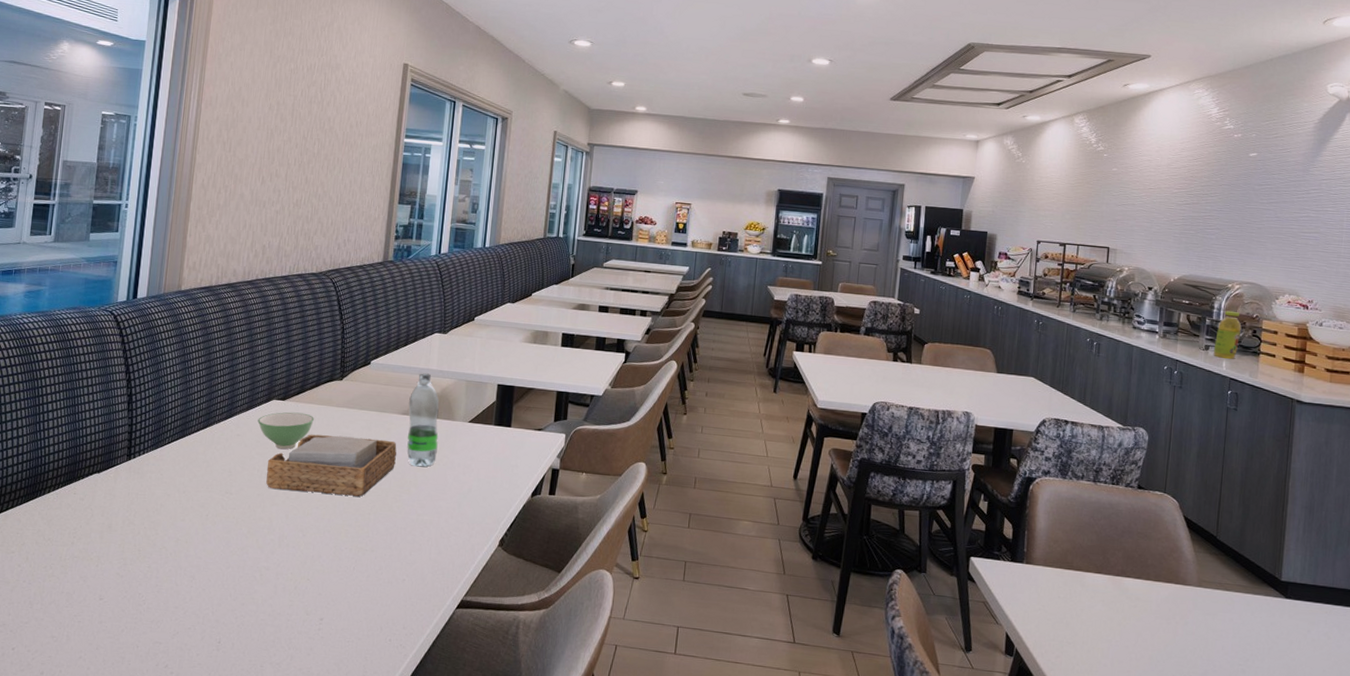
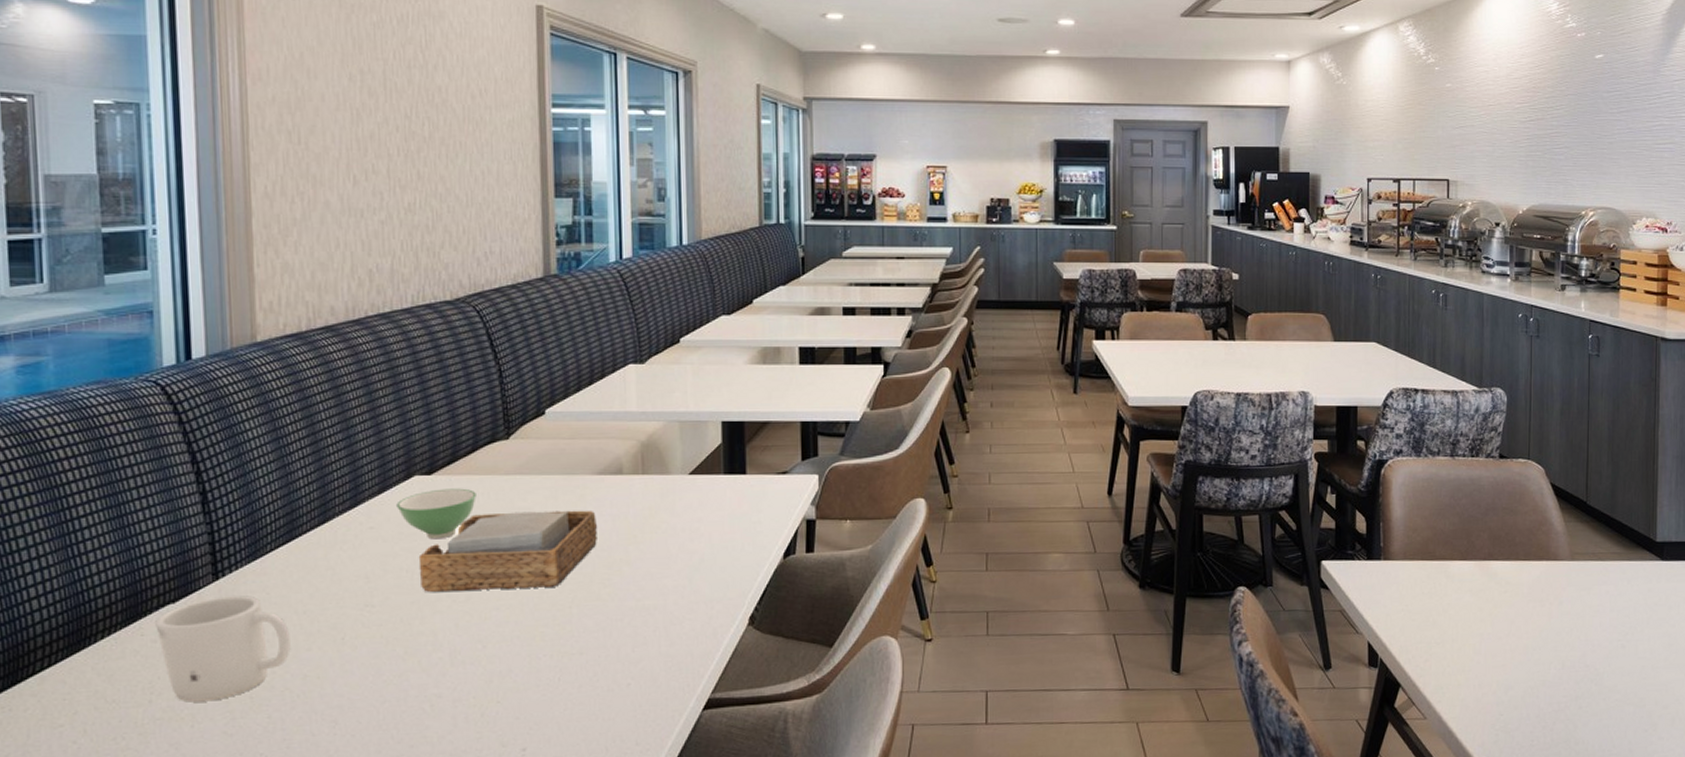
mug: none [84,472,172,549] -> present [155,595,291,703]
bottle: present [407,373,440,467] -> none [605,418,652,539]
fruit juice: present [1213,310,1242,359] -> none [1570,242,1599,298]

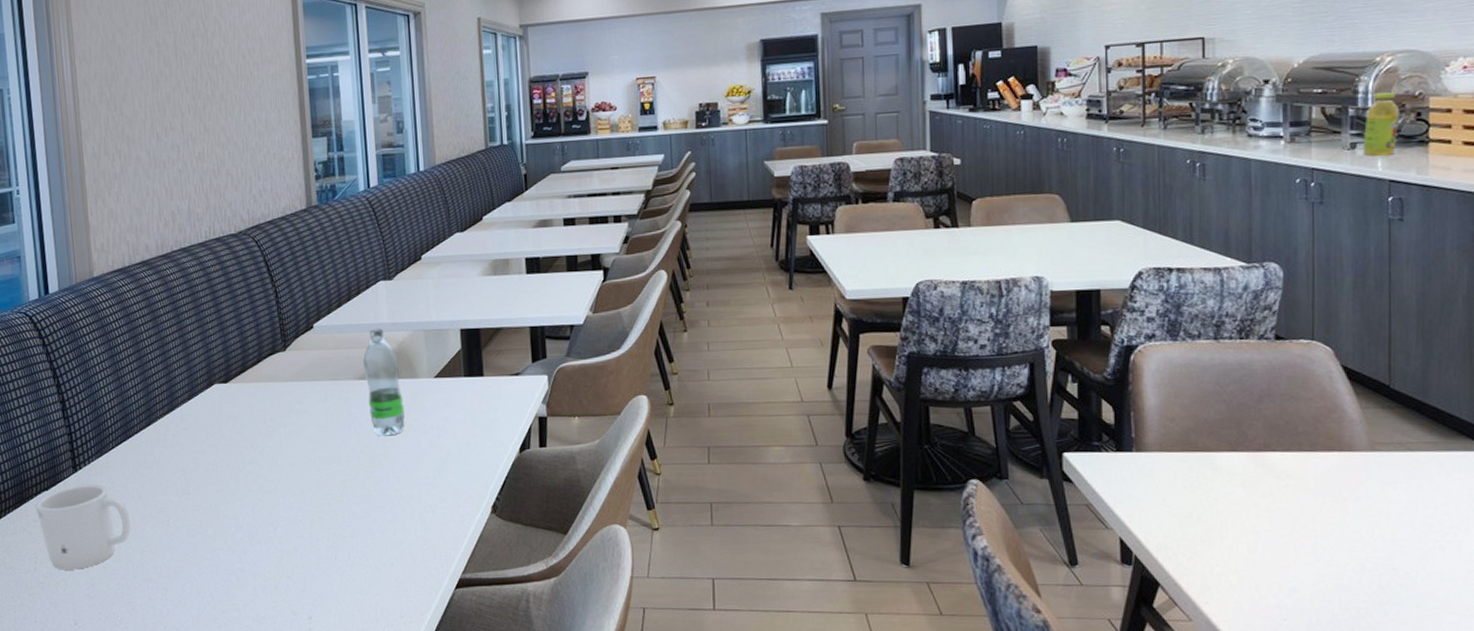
bowl: present [396,488,476,540] -> none [202,394,263,438]
napkin holder: present [418,510,598,592] -> none [221,411,361,482]
bottle: none [605,418,652,539] -> present [363,328,405,436]
fruit juice: none [1570,242,1599,298] -> present [1362,92,1400,156]

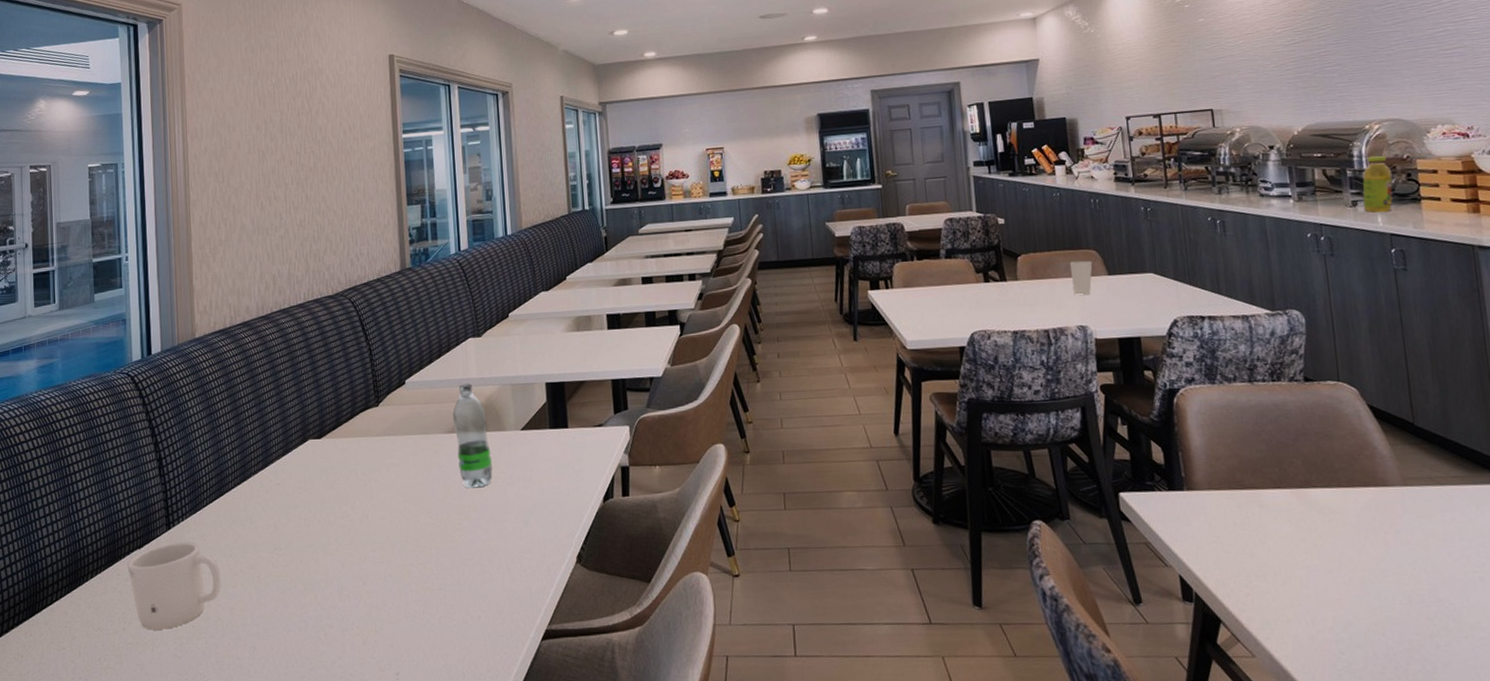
cup: none [1028,205,1054,245] -> present [1069,260,1093,296]

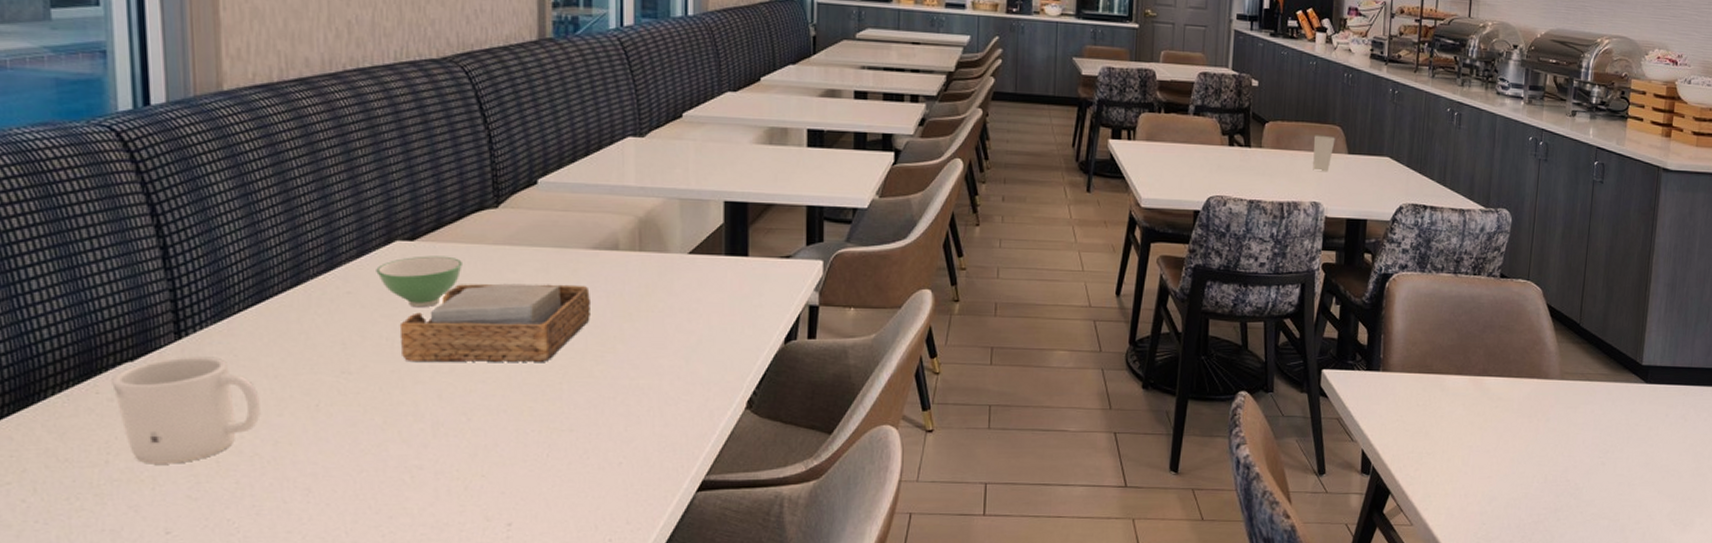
bowl: none [296,449,355,493] -> present [376,255,462,308]
napkin holder: none [313,464,450,537] -> present [399,283,592,362]
bottle: present [453,383,493,489] -> none [600,192,648,317]
fruit juice: present [1362,155,1393,213] -> none [1580,69,1610,125]

